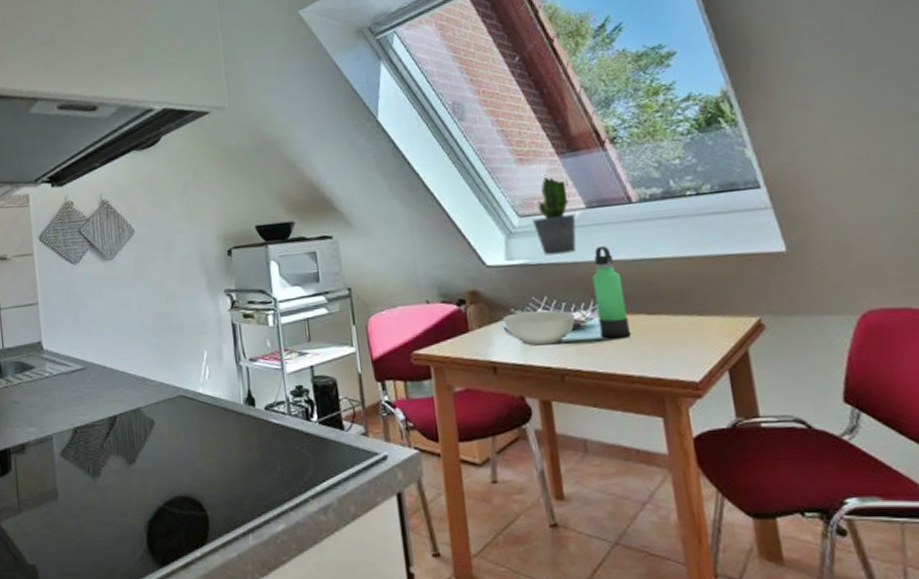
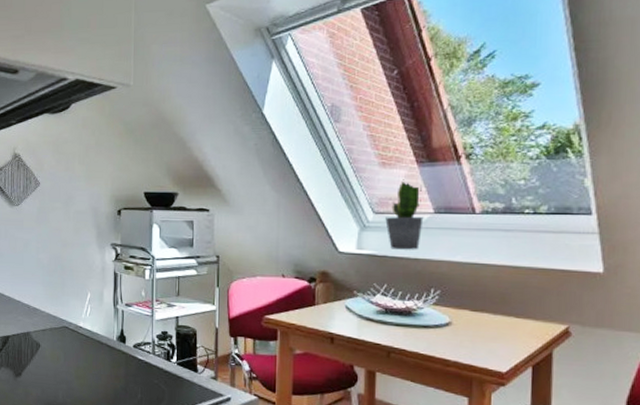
bowl: present [503,310,576,346] -> none [346,295,409,326]
thermos bottle: present [592,246,632,341] -> none [427,248,455,329]

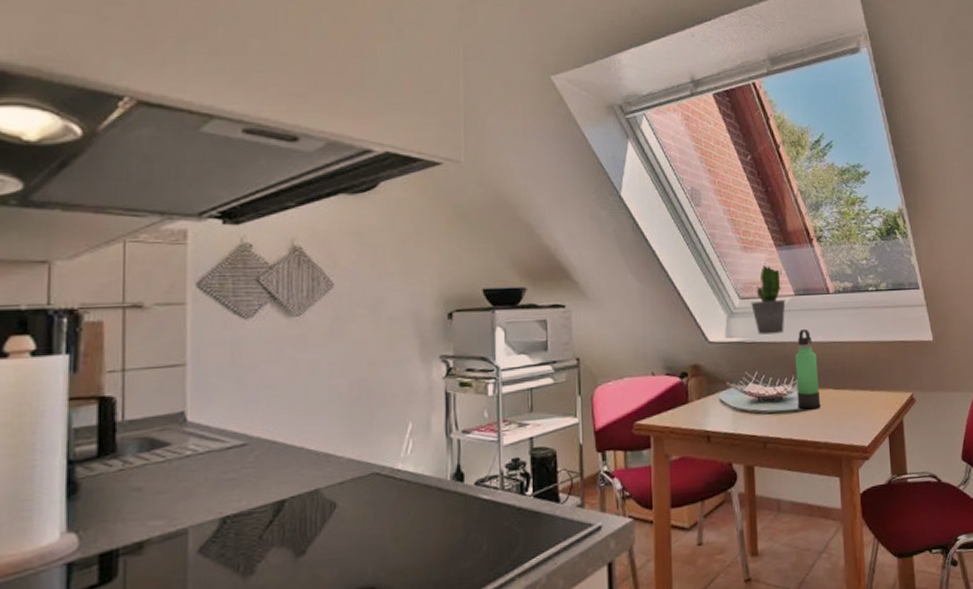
thermos bottle: none [427,248,455,329] -> present [795,329,821,411]

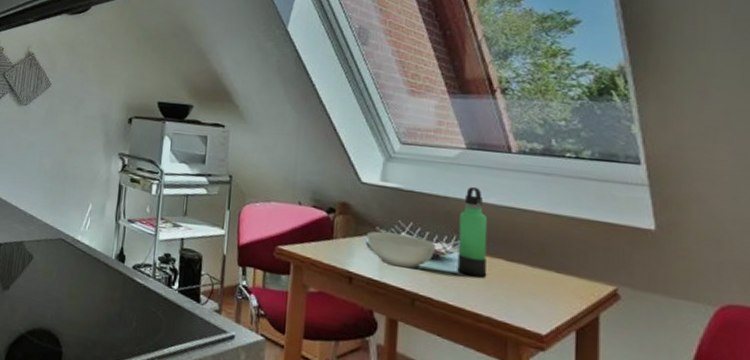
bowl: none [719,384,779,416] -> present [367,231,437,269]
potted plant: present [751,263,786,335] -> none [413,110,455,188]

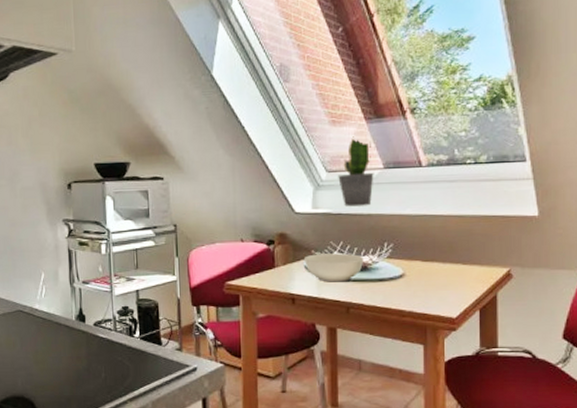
potted plant: none [413,110,455,188] -> present [338,136,374,207]
thermos bottle: present [457,187,488,279] -> none [382,202,408,281]

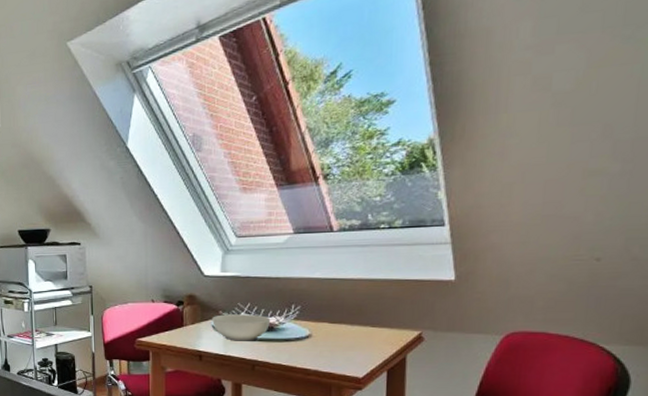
potted plant: present [338,136,374,207] -> none [247,203,284,270]

